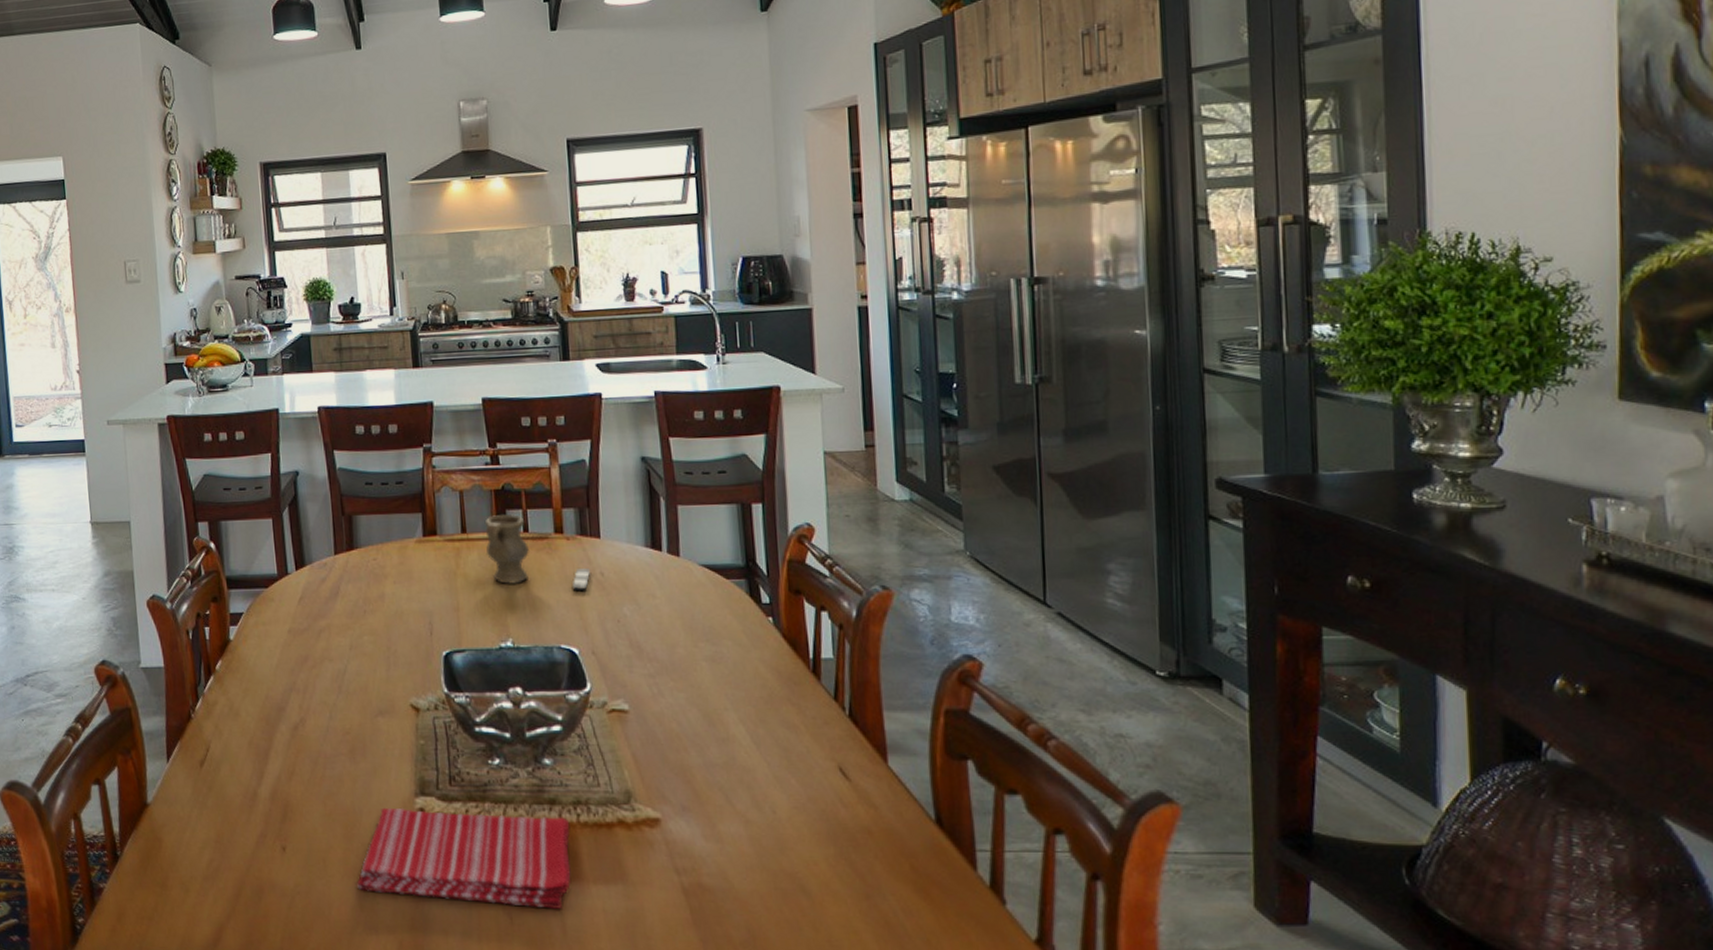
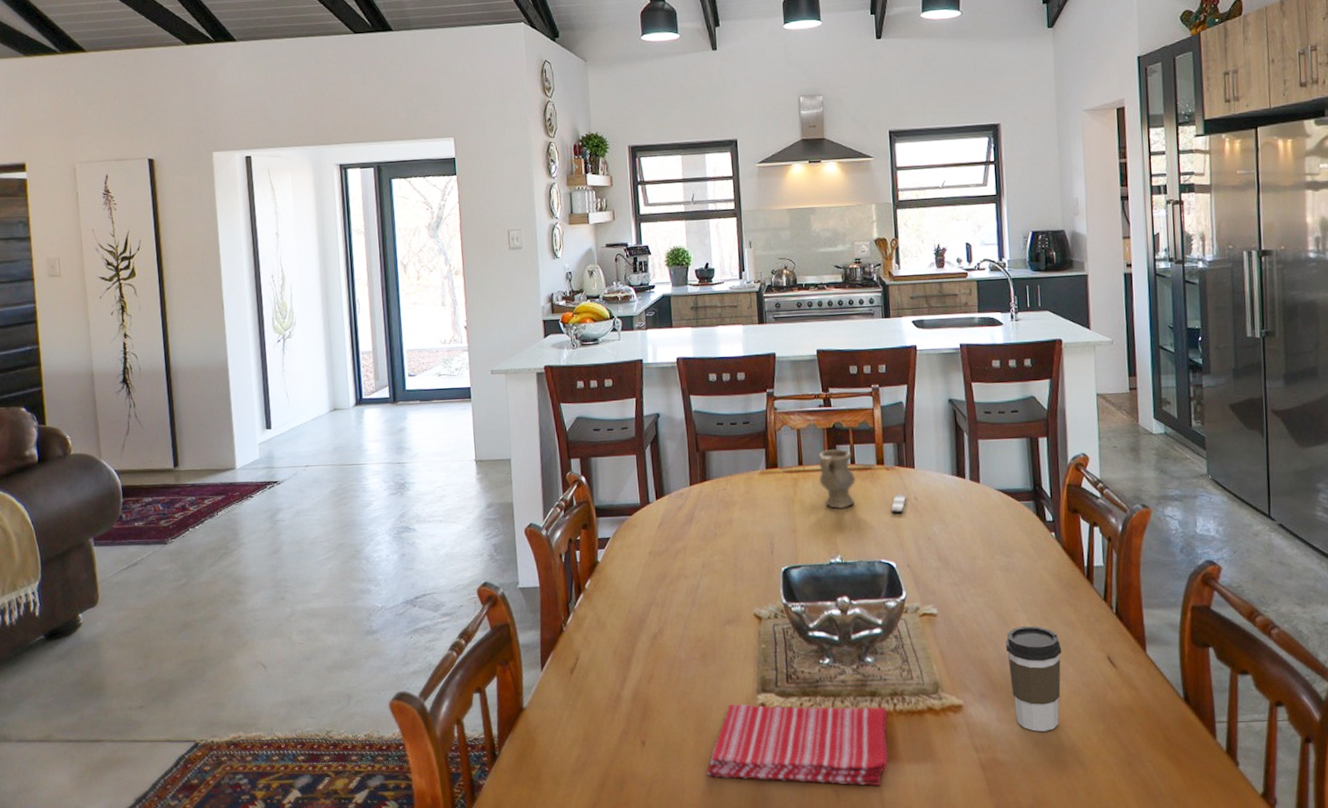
coffee cup: none [712,727,782,853] -> present [1005,625,1062,732]

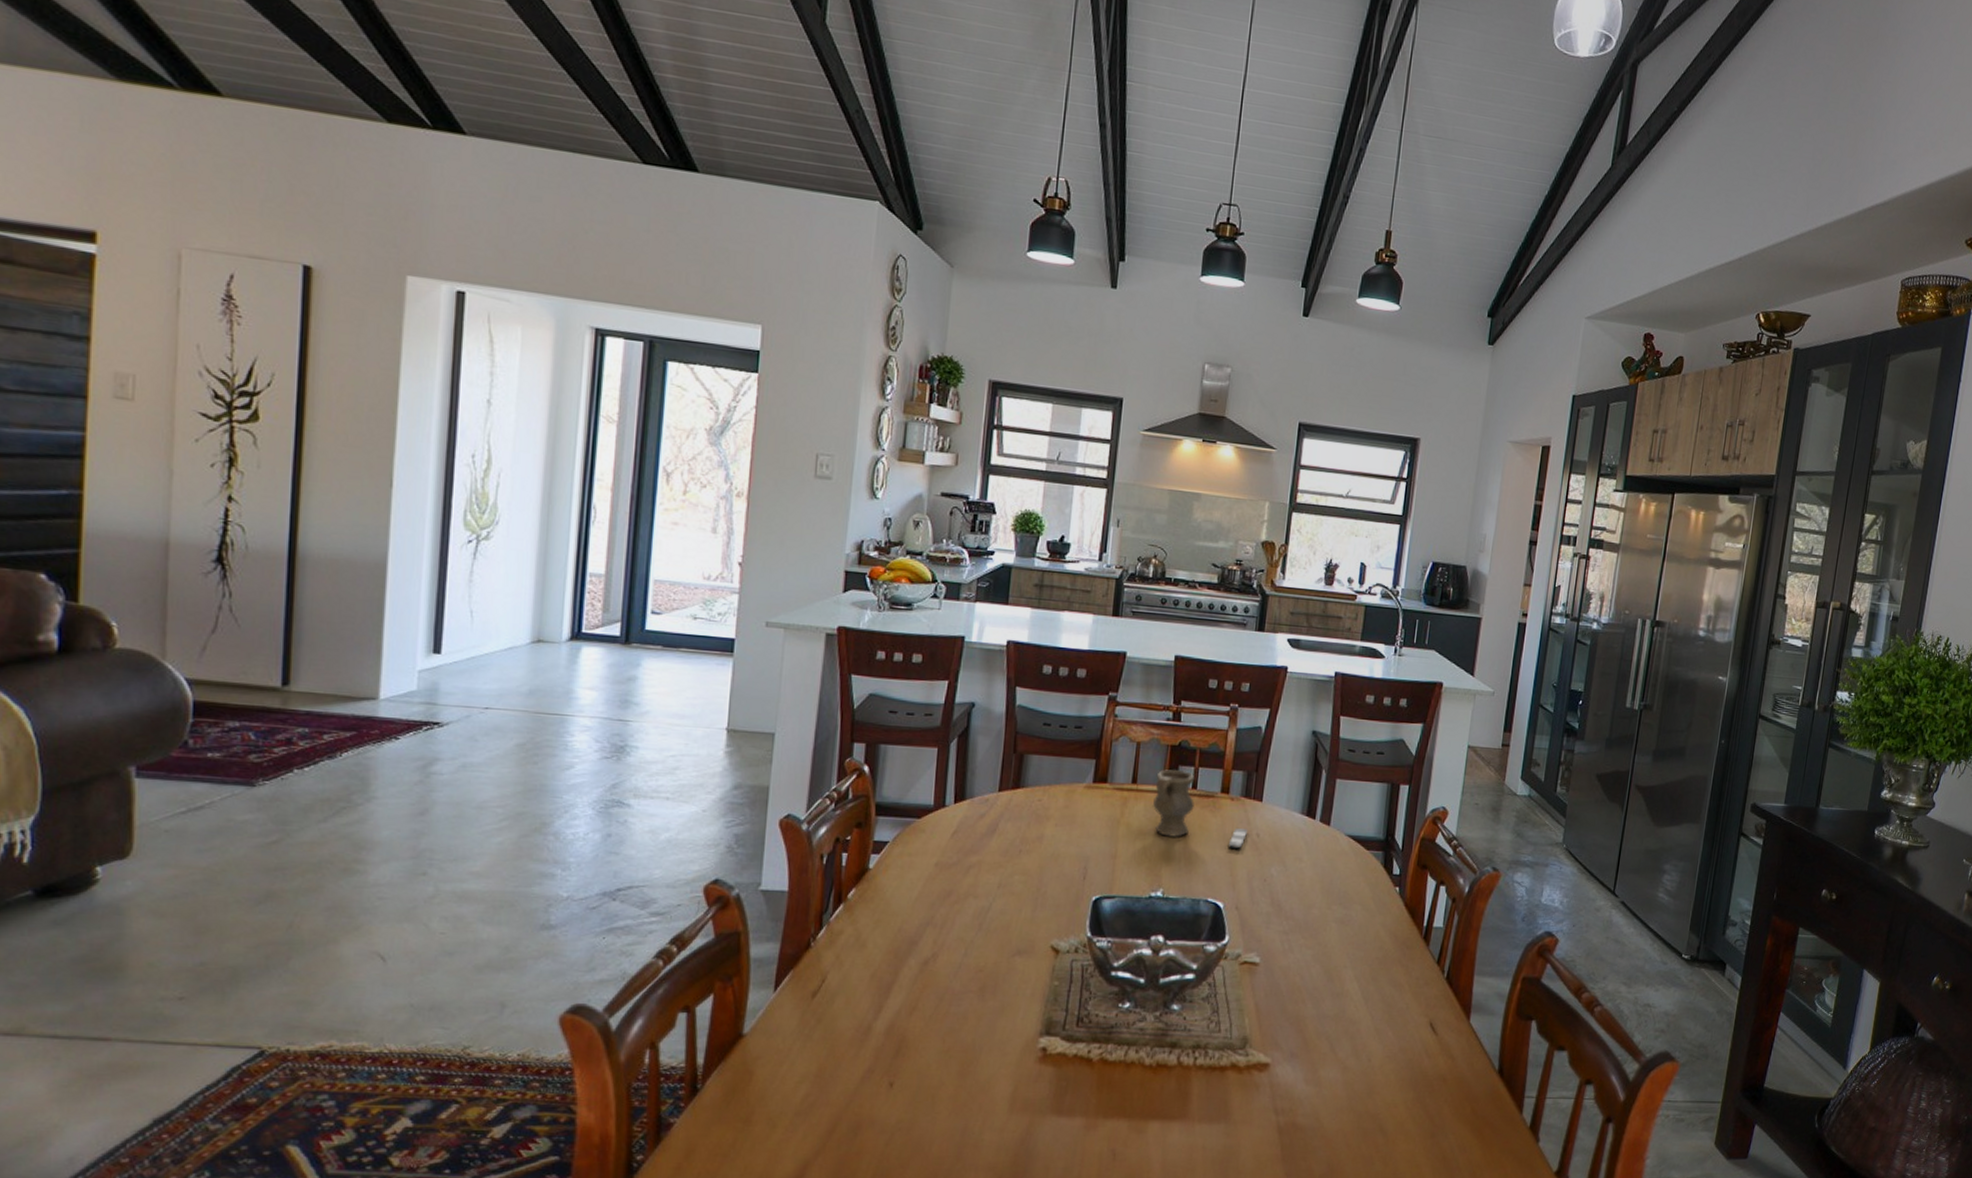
dish towel: present [707,703,889,786] -> none [964,1046,1187,1146]
coffee cup: present [1005,625,1062,732] -> none [1324,983,1385,1097]

